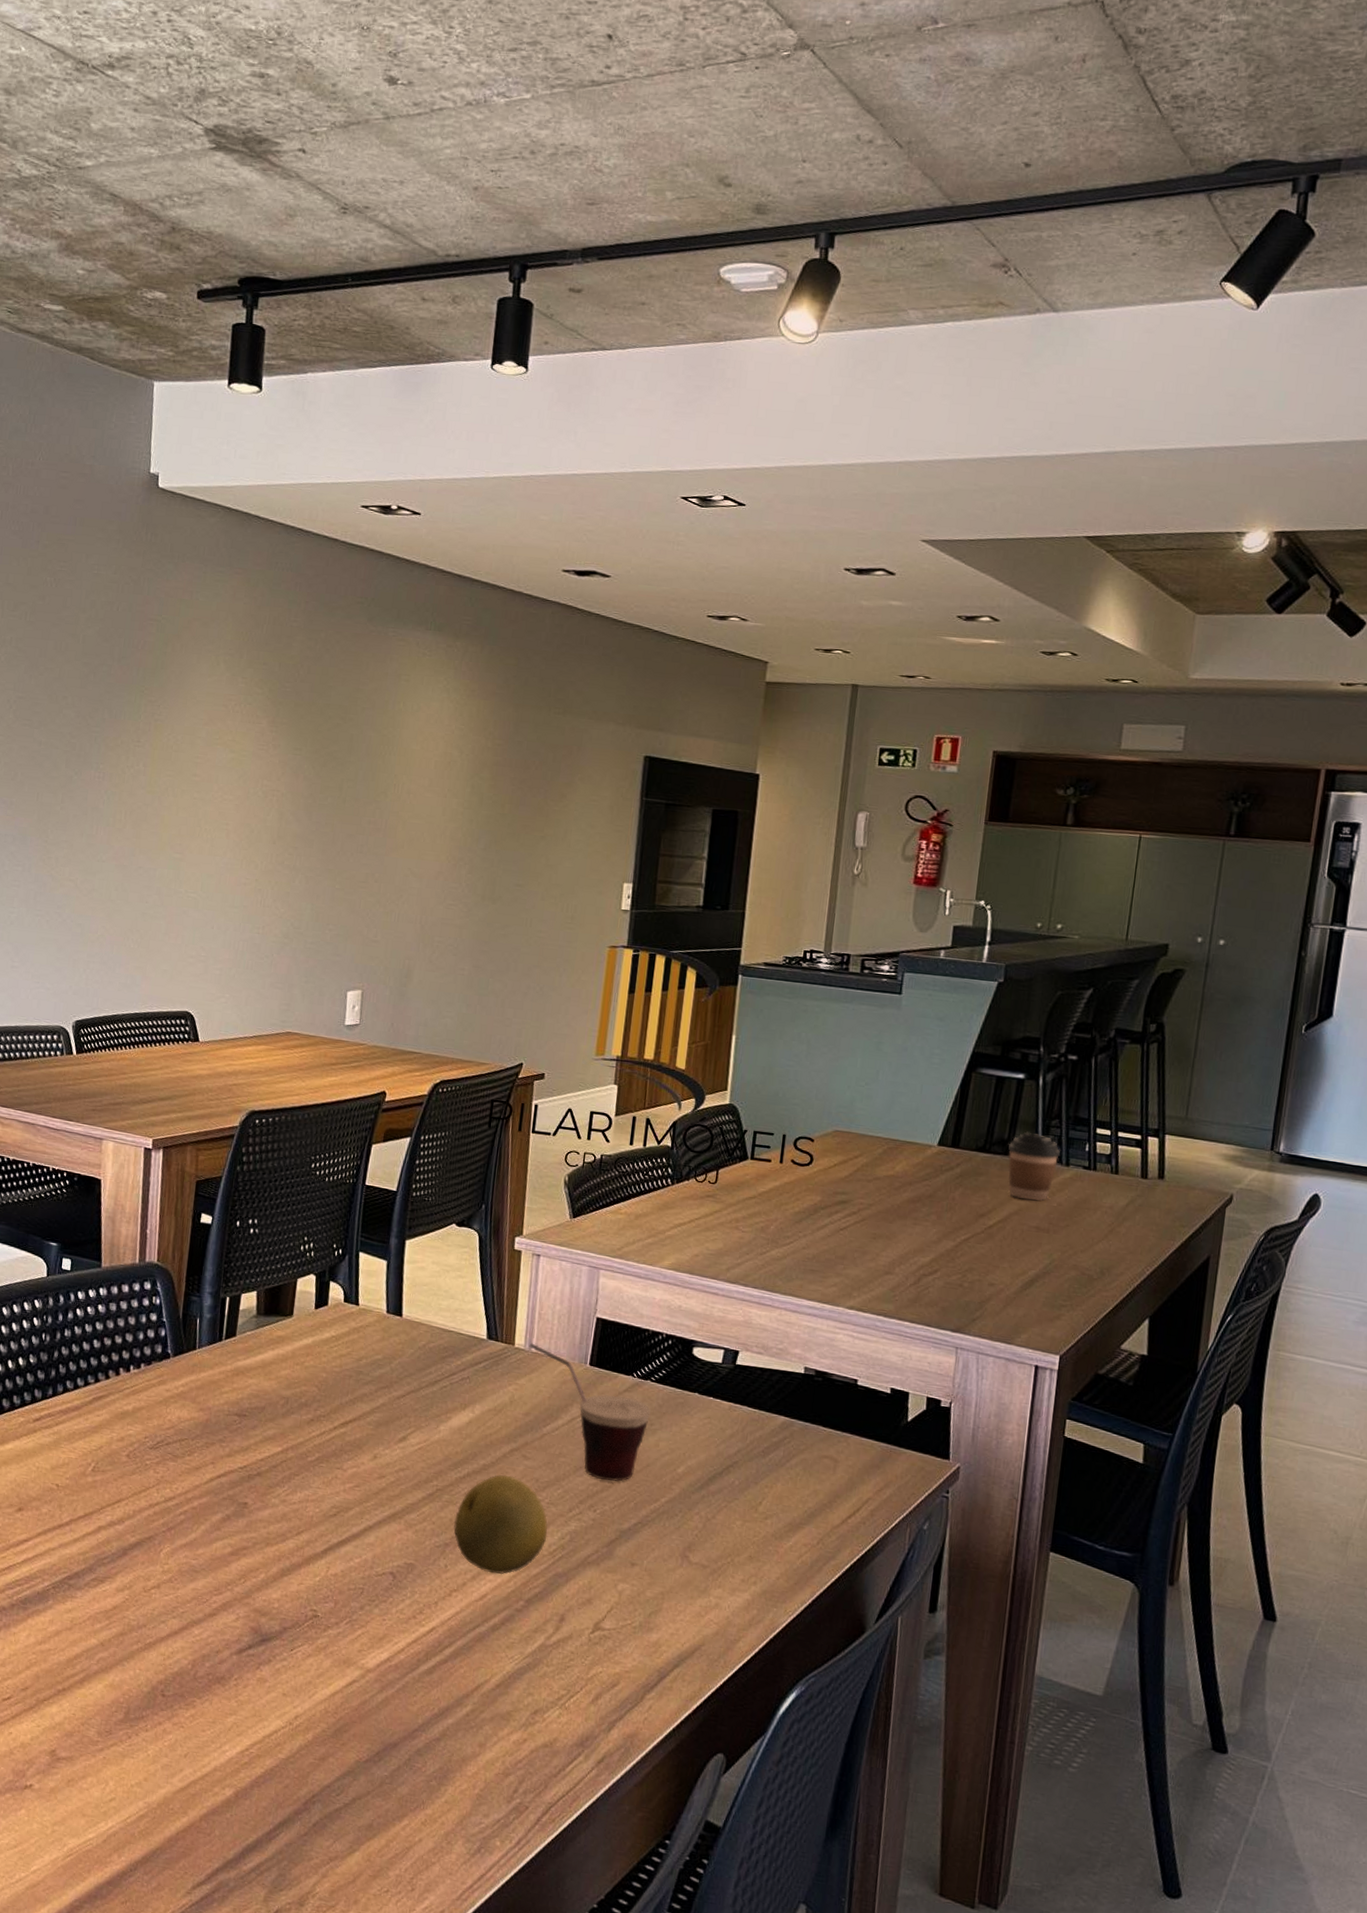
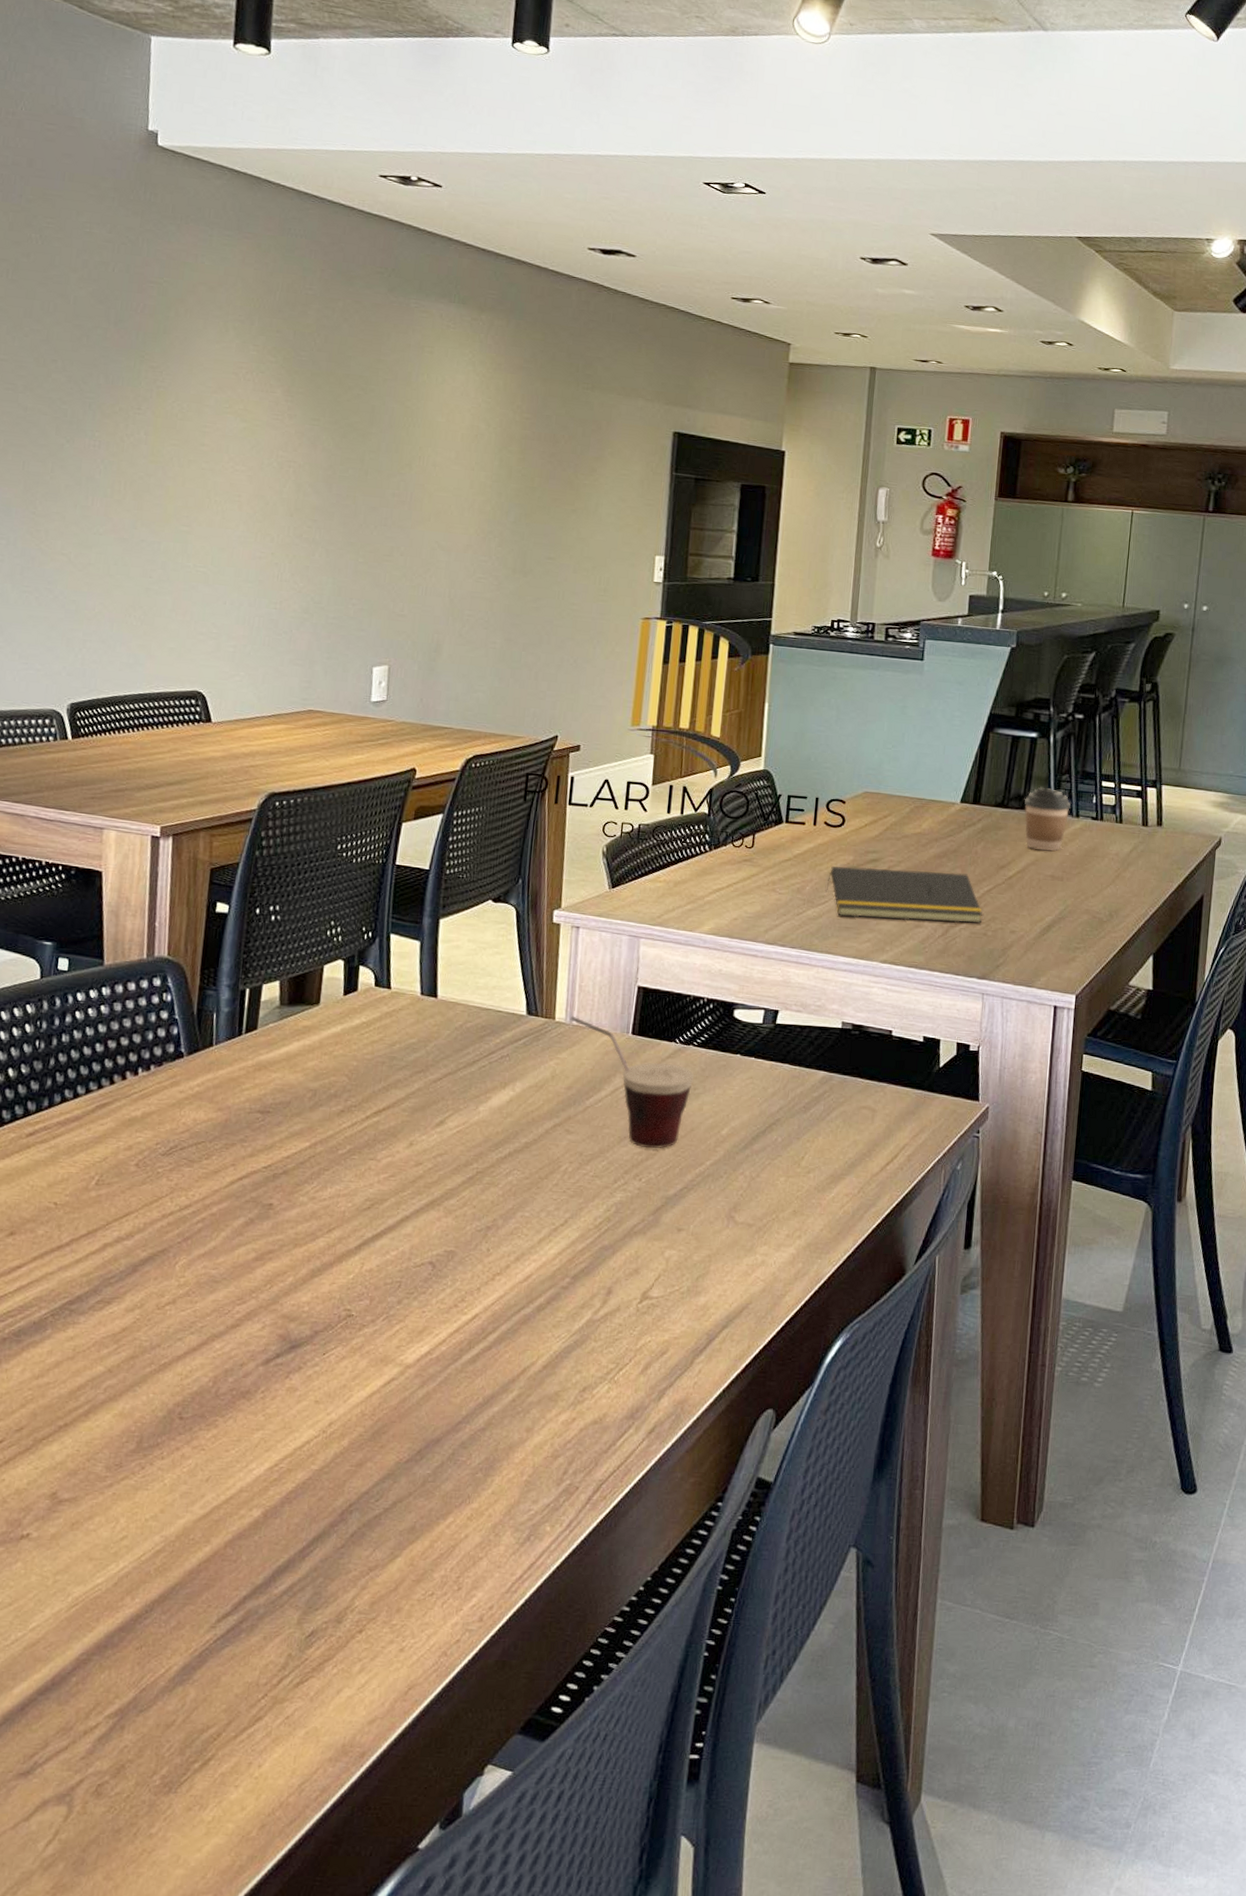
fruit: present [453,1475,548,1575] -> none [495,1152,593,1253]
notepad: none [791,1206,959,1274] -> present [825,866,983,924]

